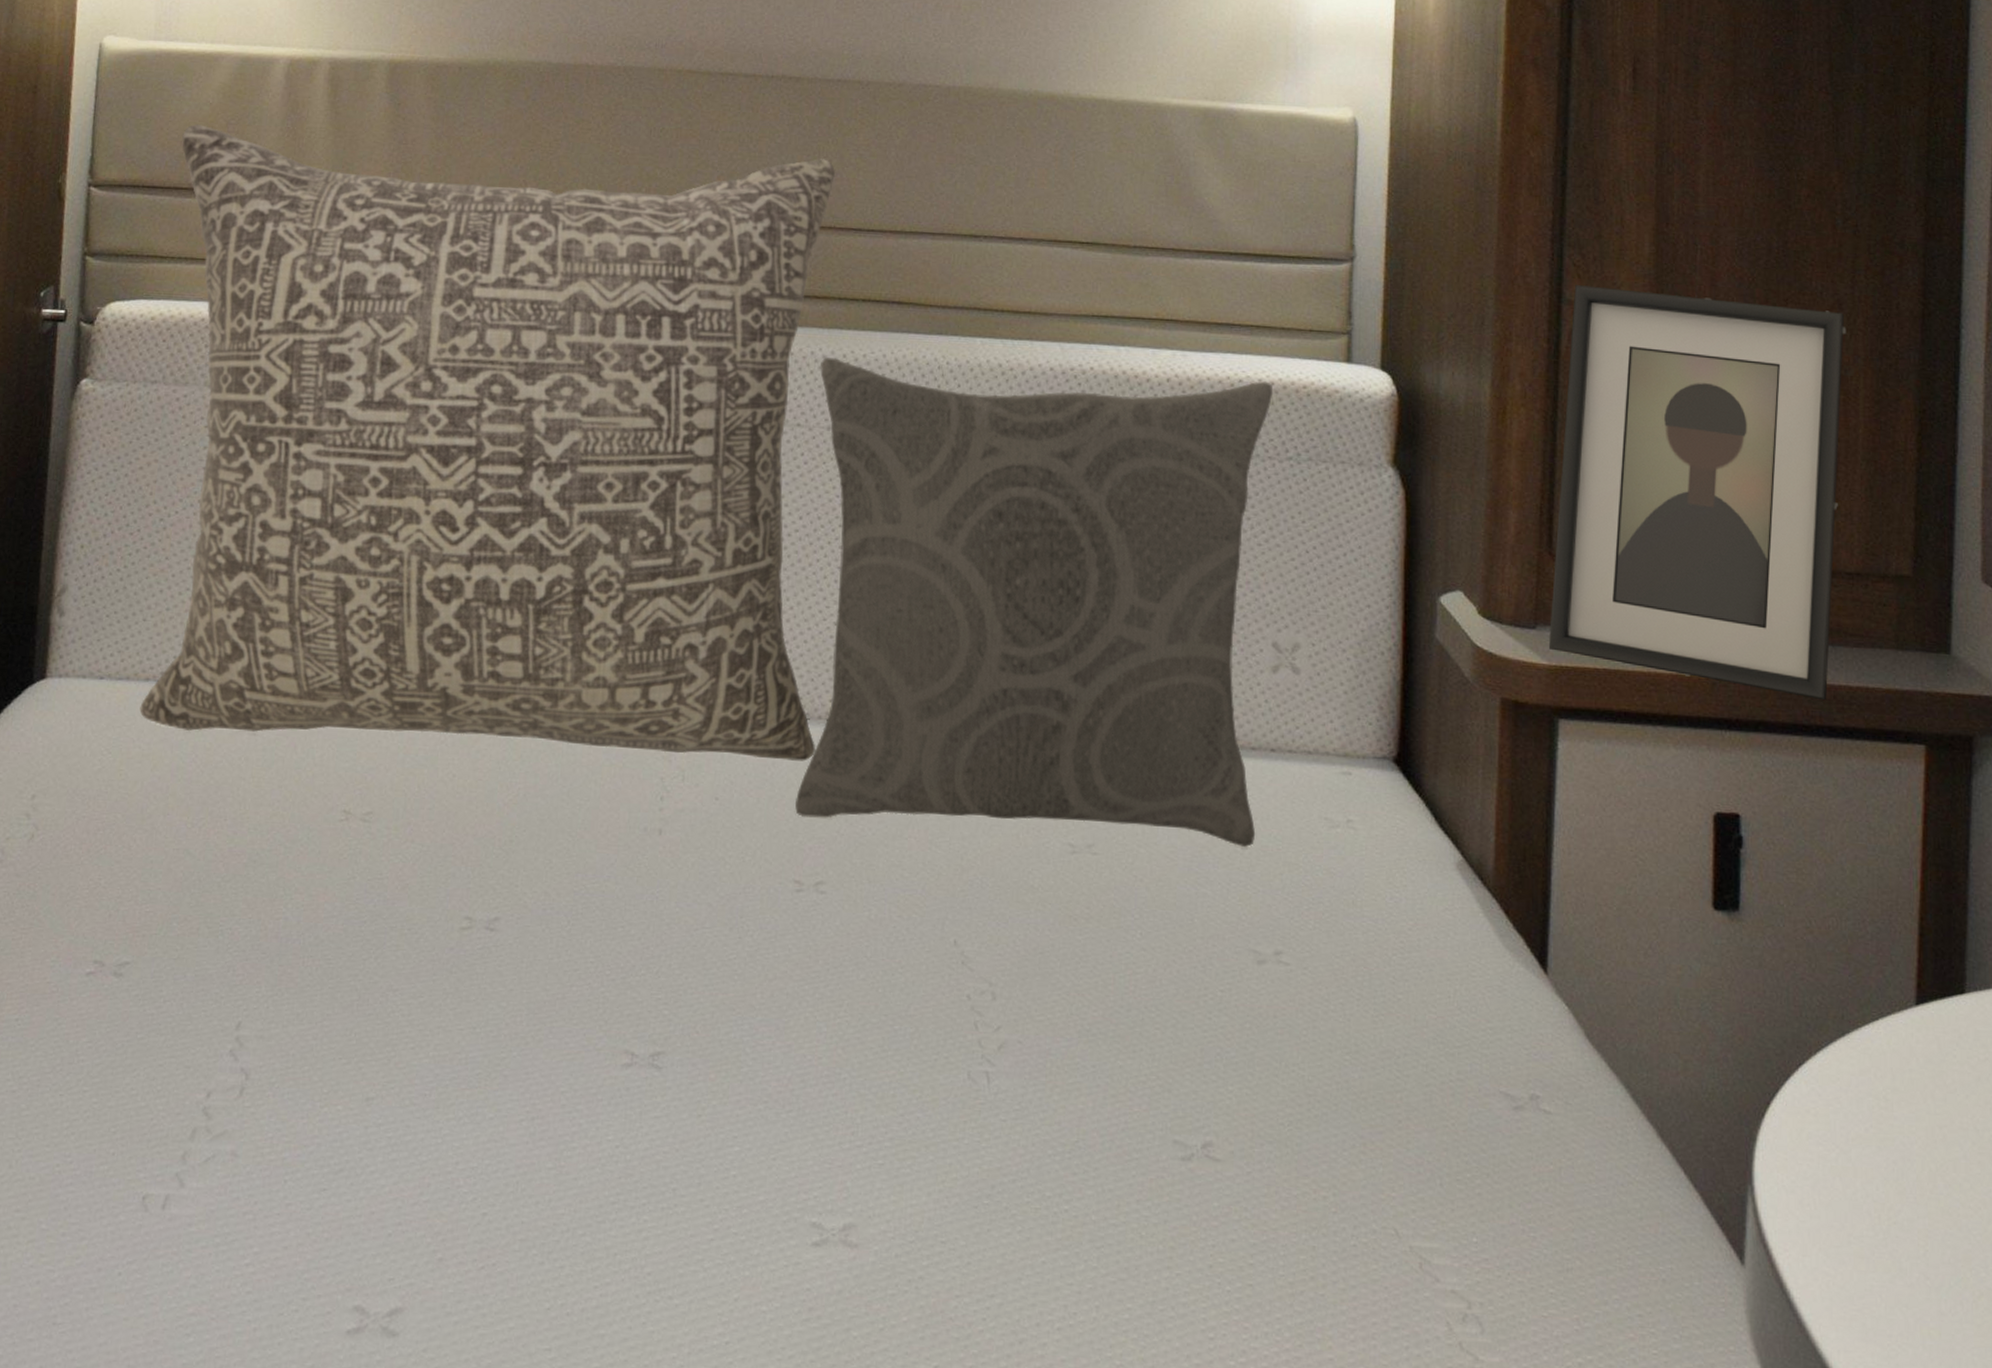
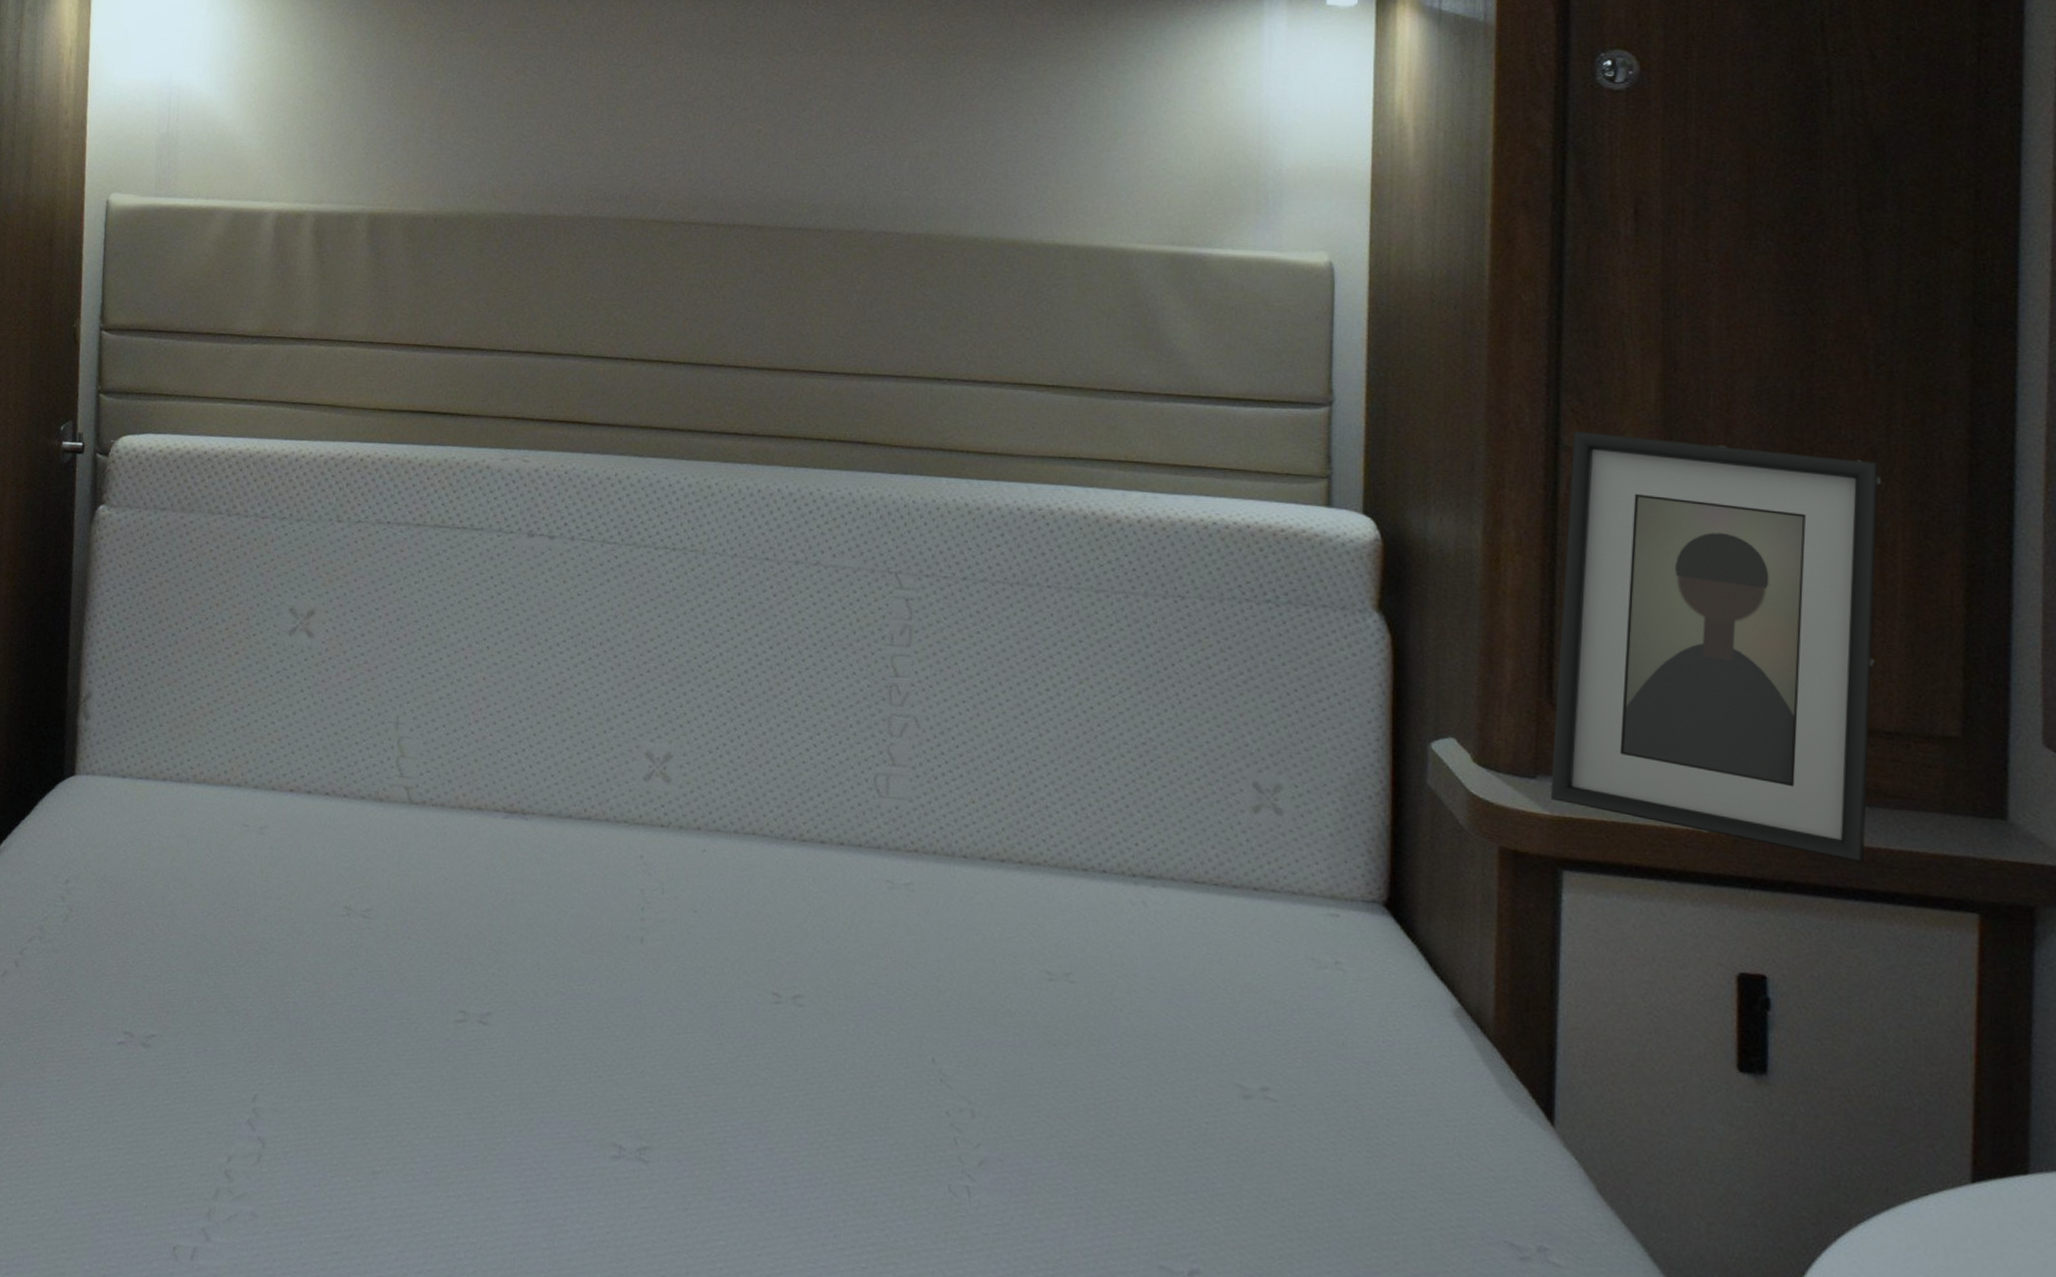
pillow: present [139,124,836,761] -> none [158,273,799,880]
pillow: present [795,358,1274,847] -> none [772,495,1249,983]

